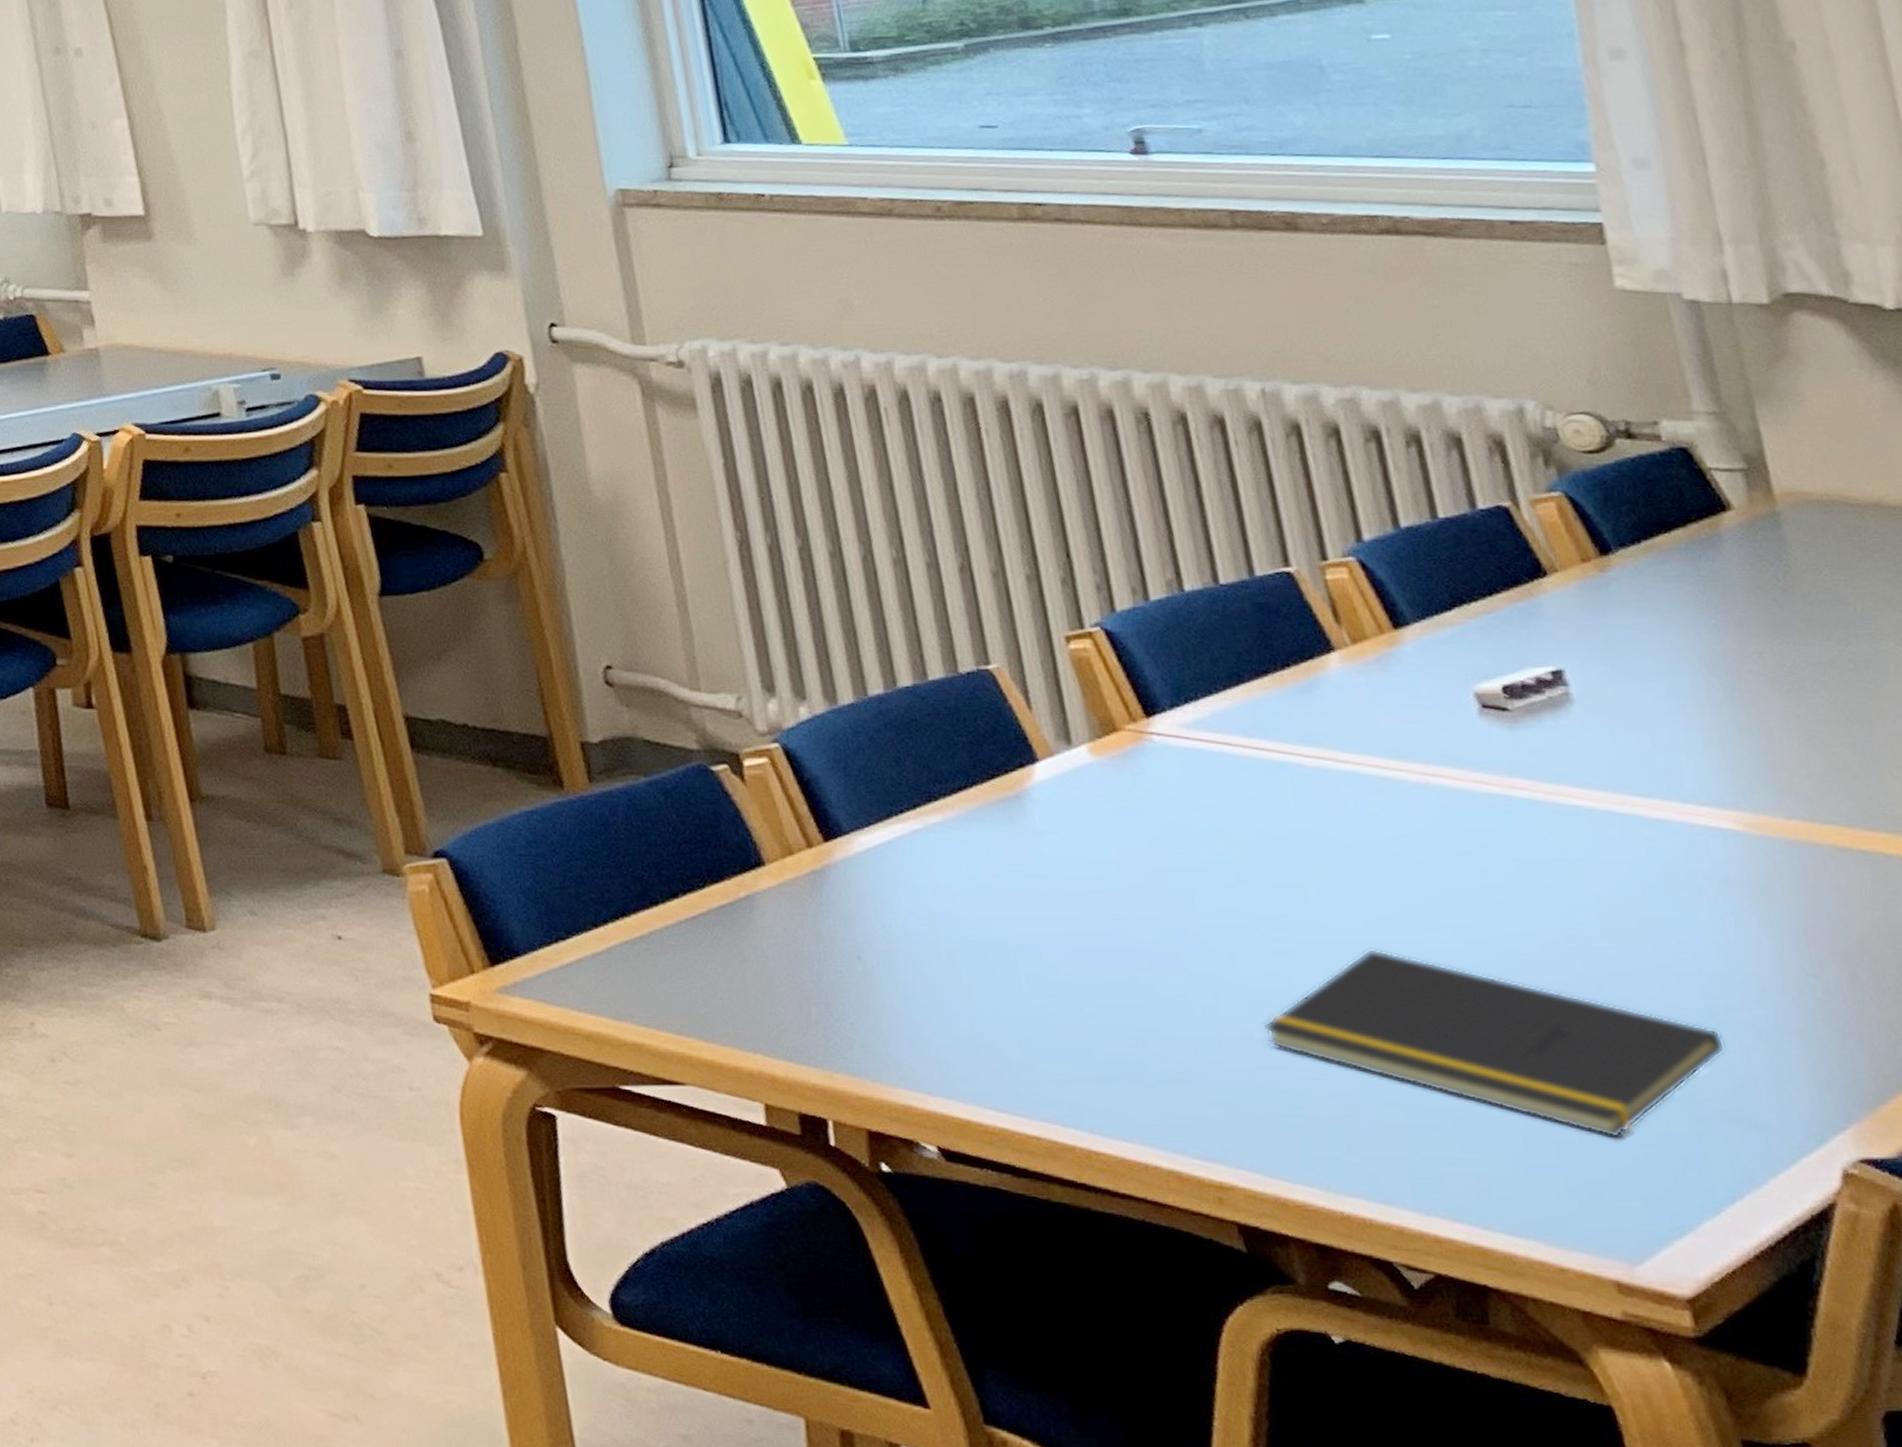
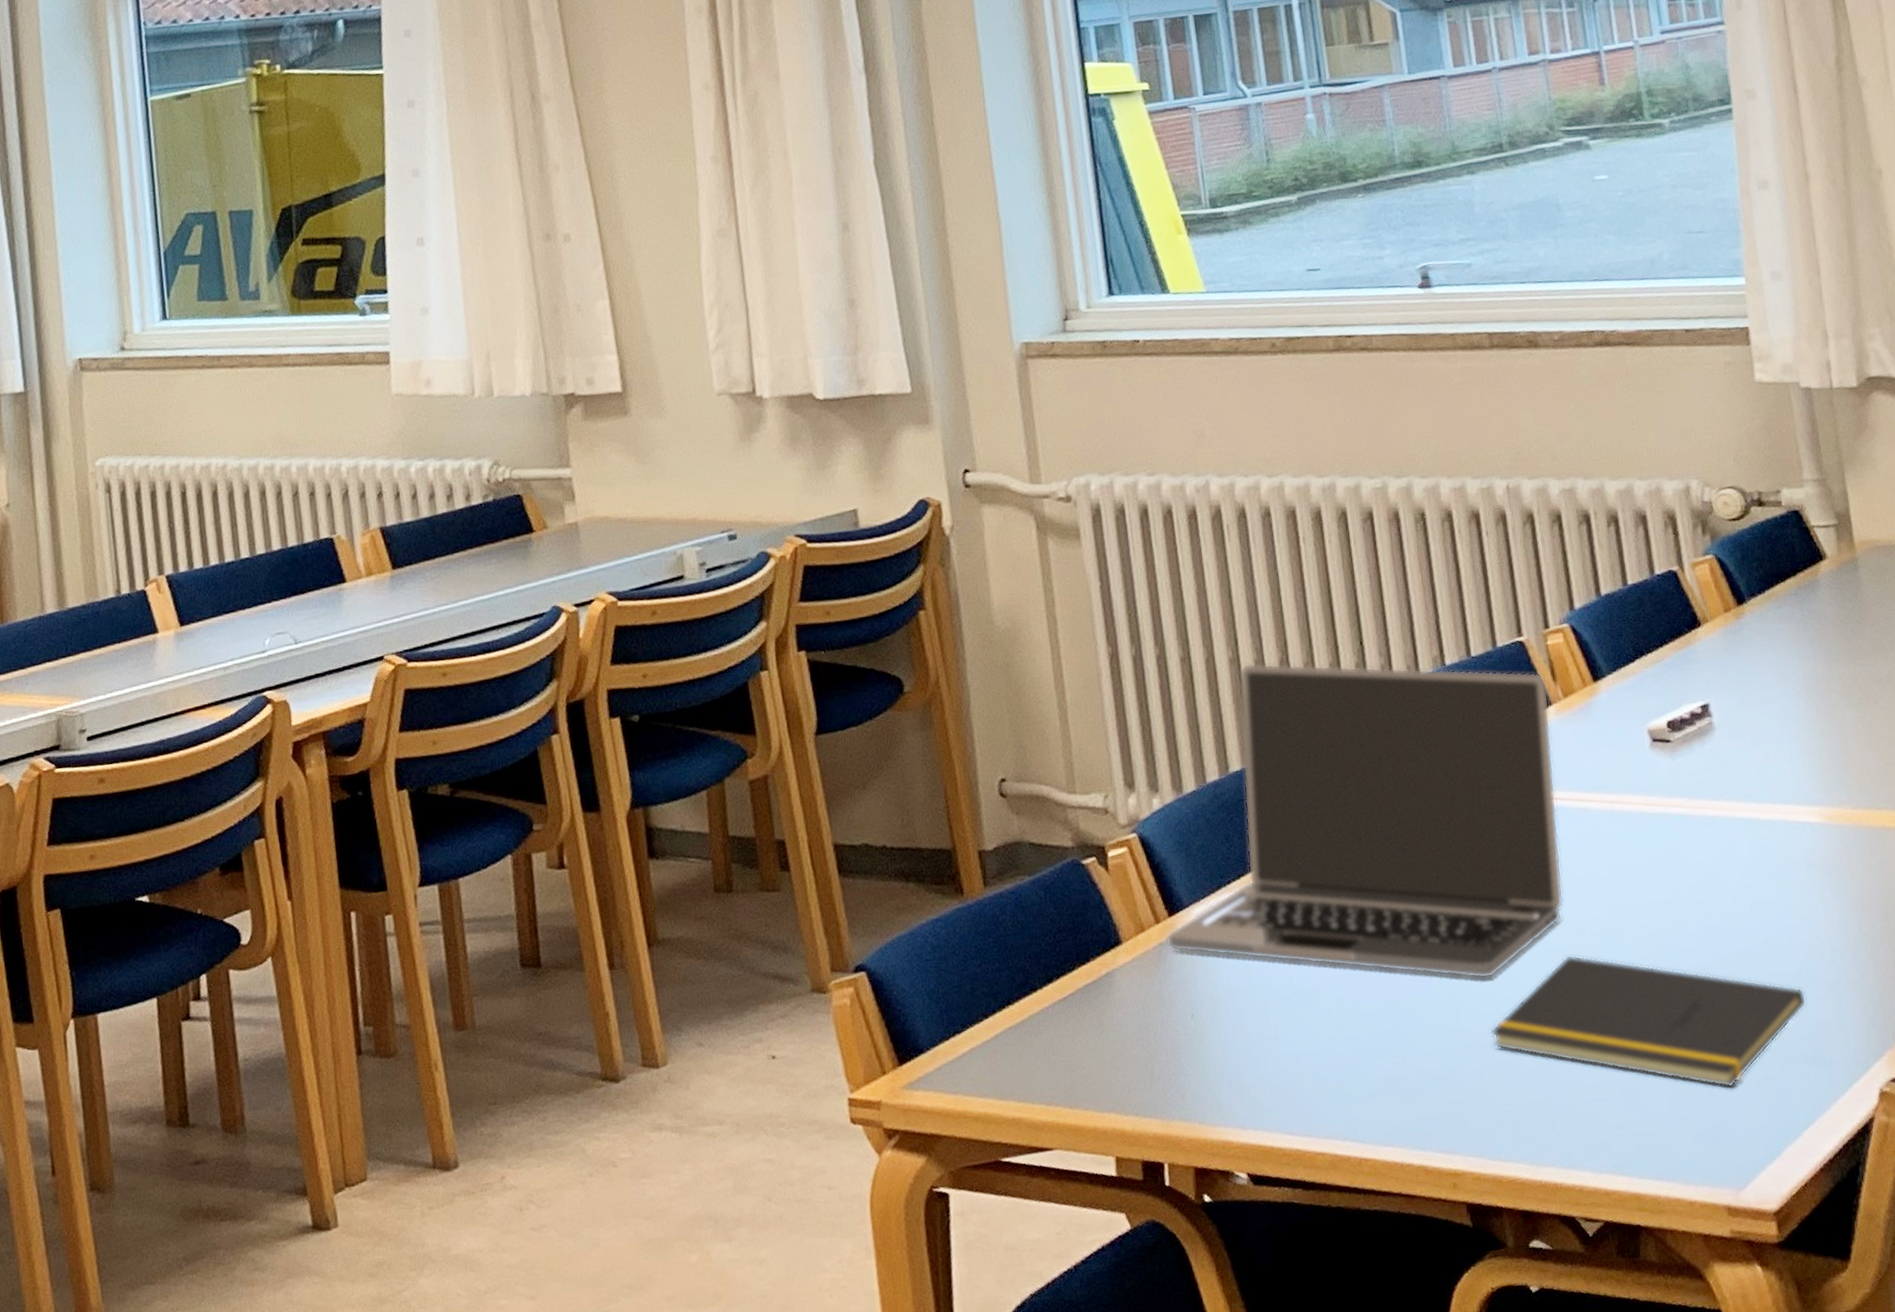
laptop: none [822,565,1361,963] -> present [1167,662,1564,979]

